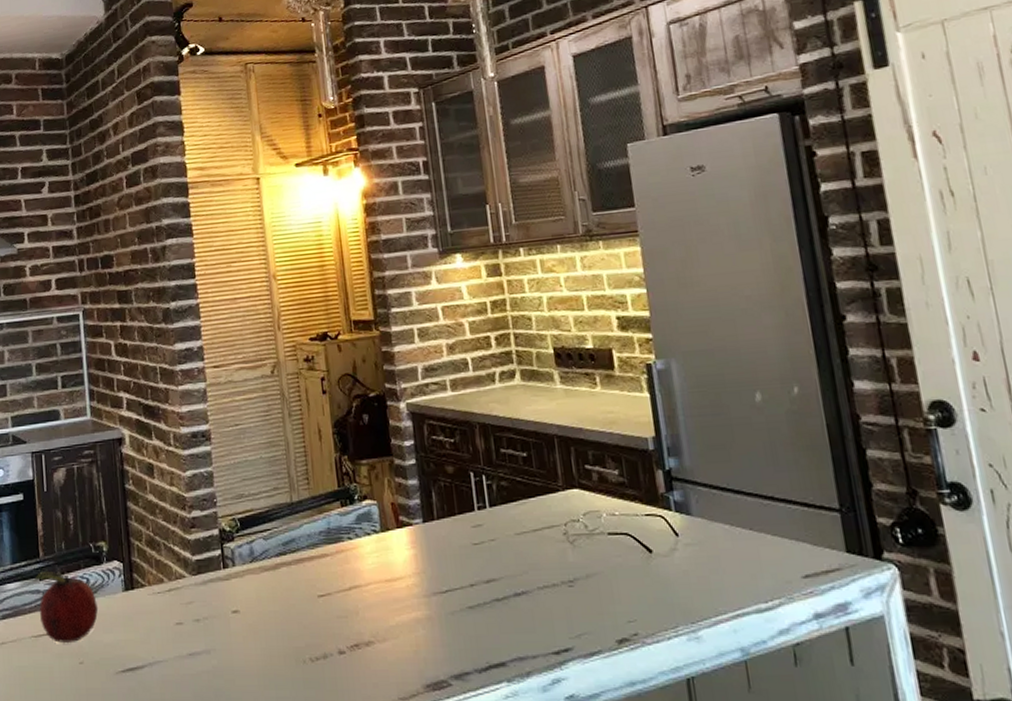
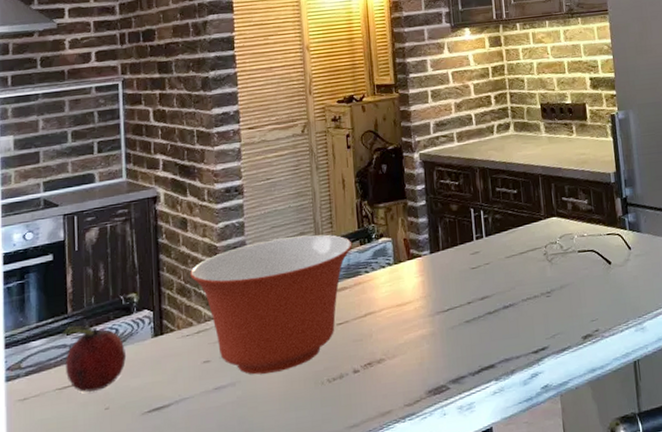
mixing bowl: none [159,491,333,644] -> present [190,234,353,375]

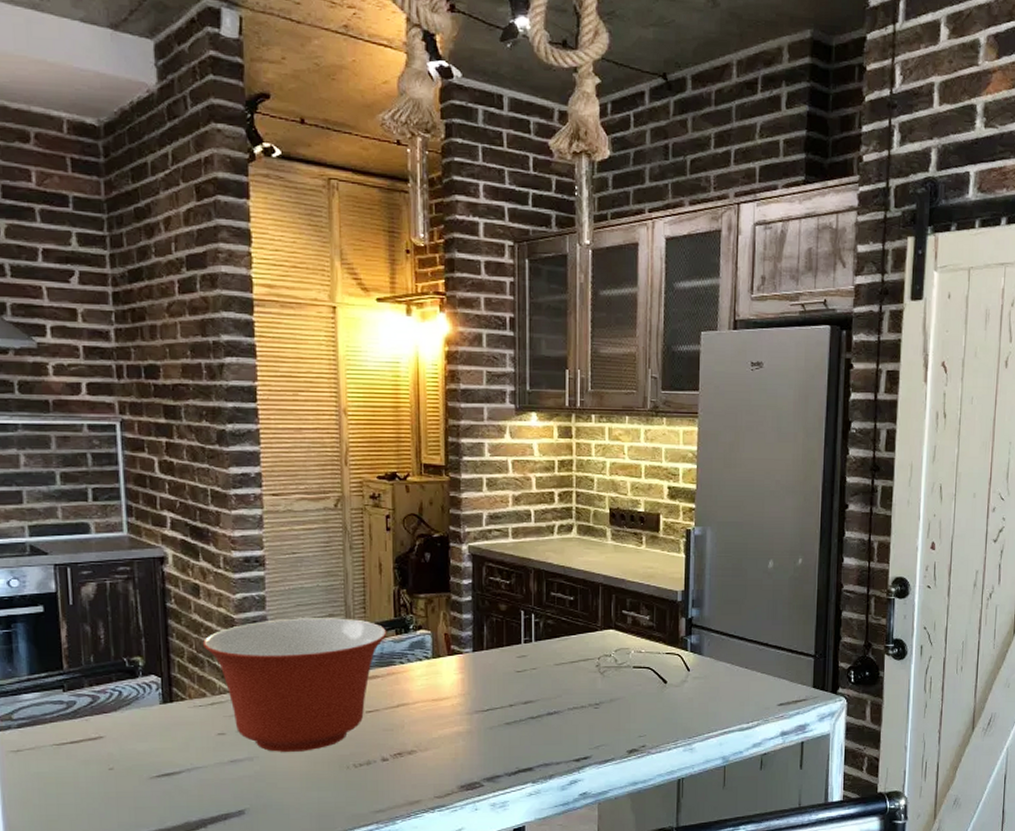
fruit: present [59,326,127,393] -> none [54,684,132,752]

